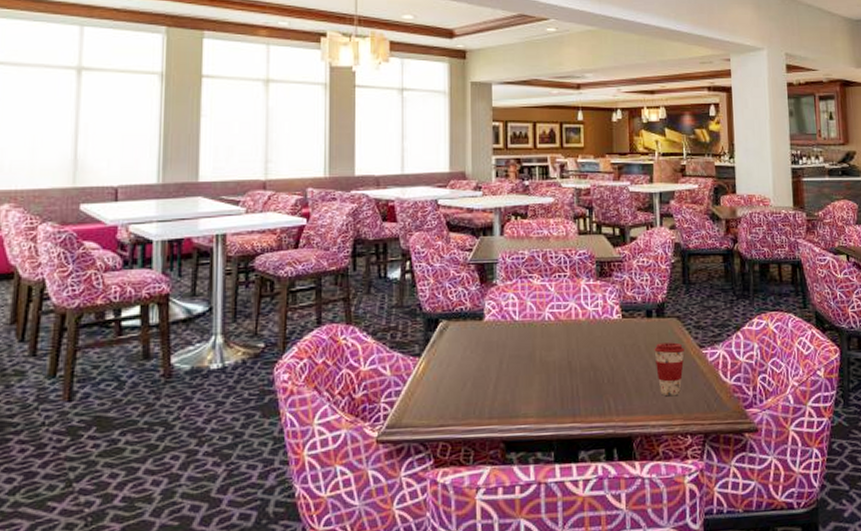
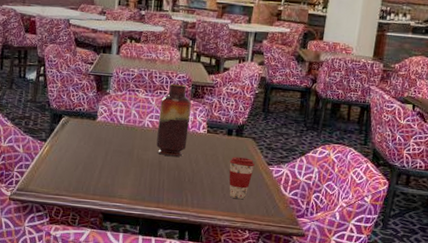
vase: none [561,262,600,353] -> present [156,83,191,157]

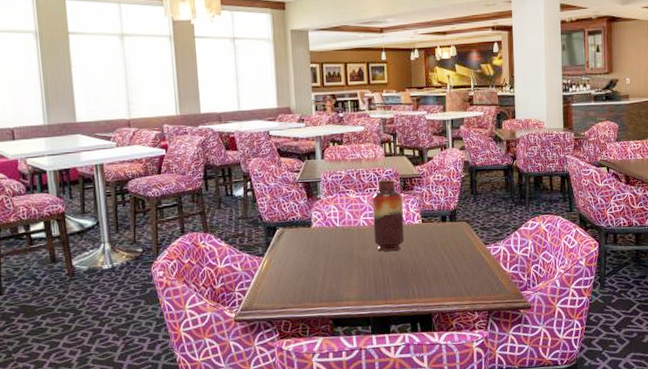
coffee cup: present [228,156,255,200] -> none [448,241,473,283]

